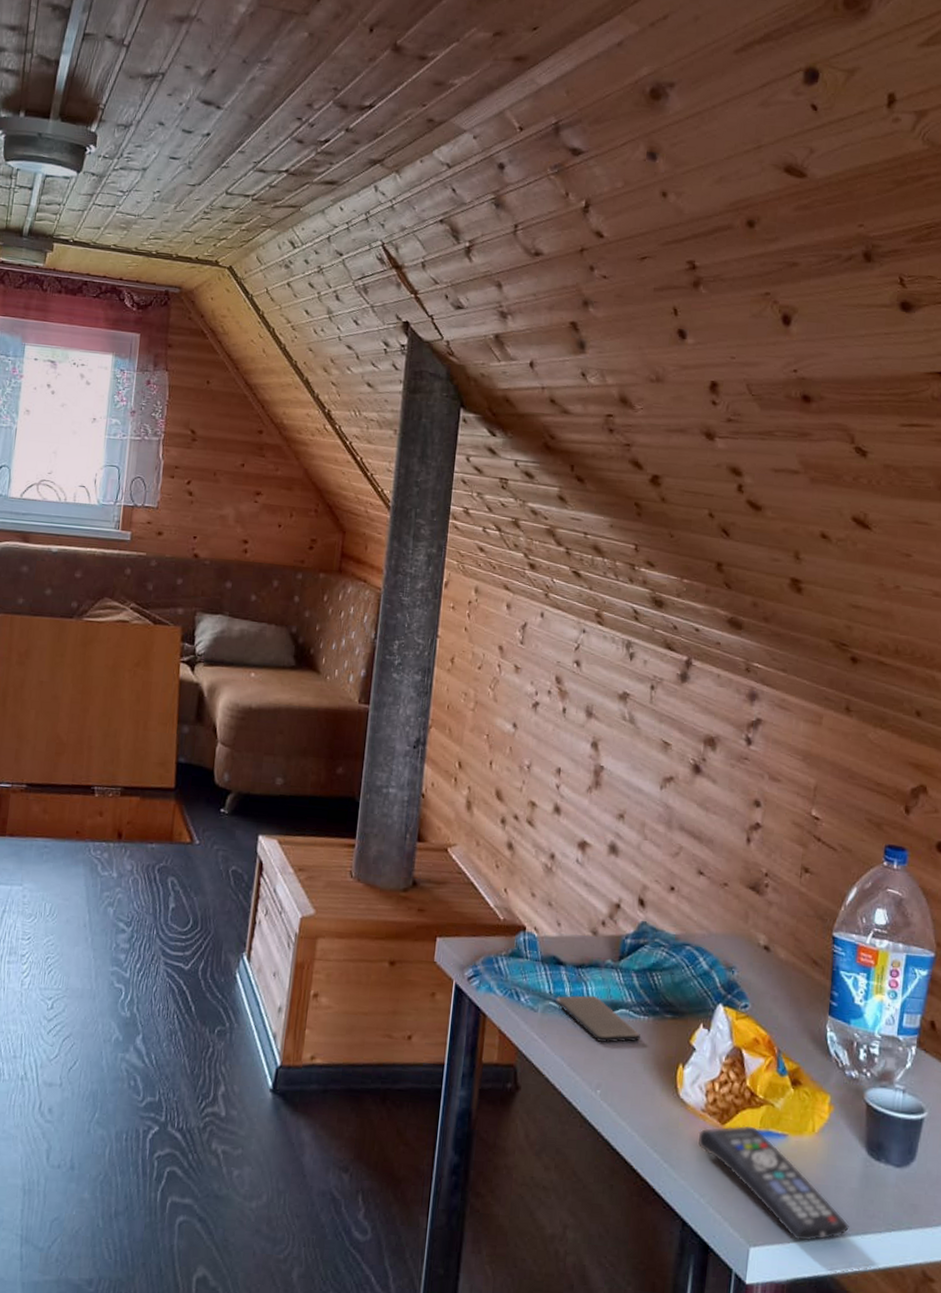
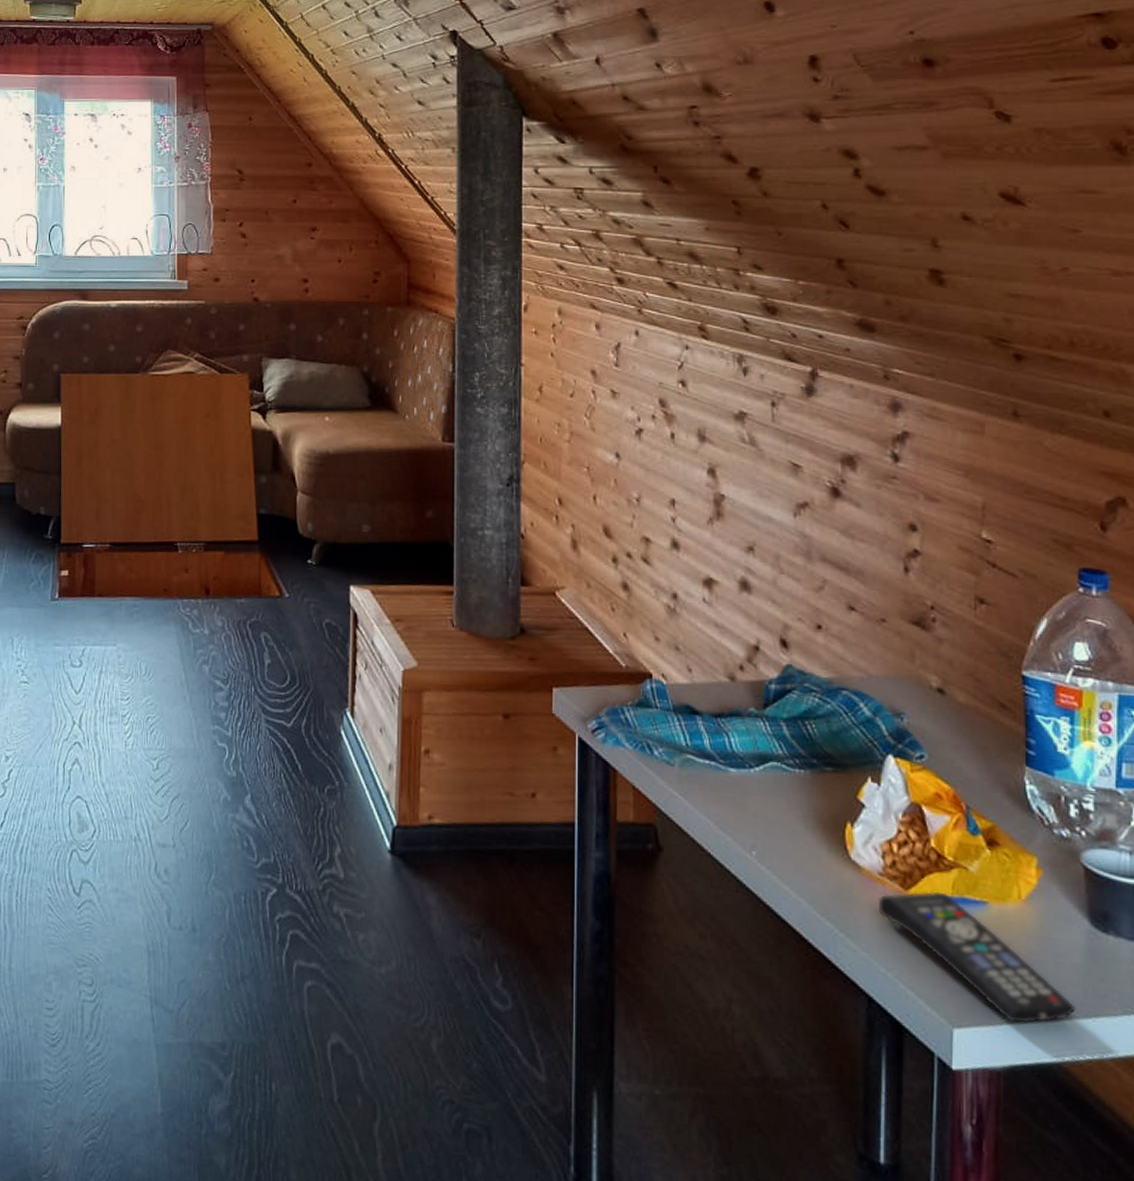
smartphone: present [555,995,641,1042] -> none [694,747,799,799]

